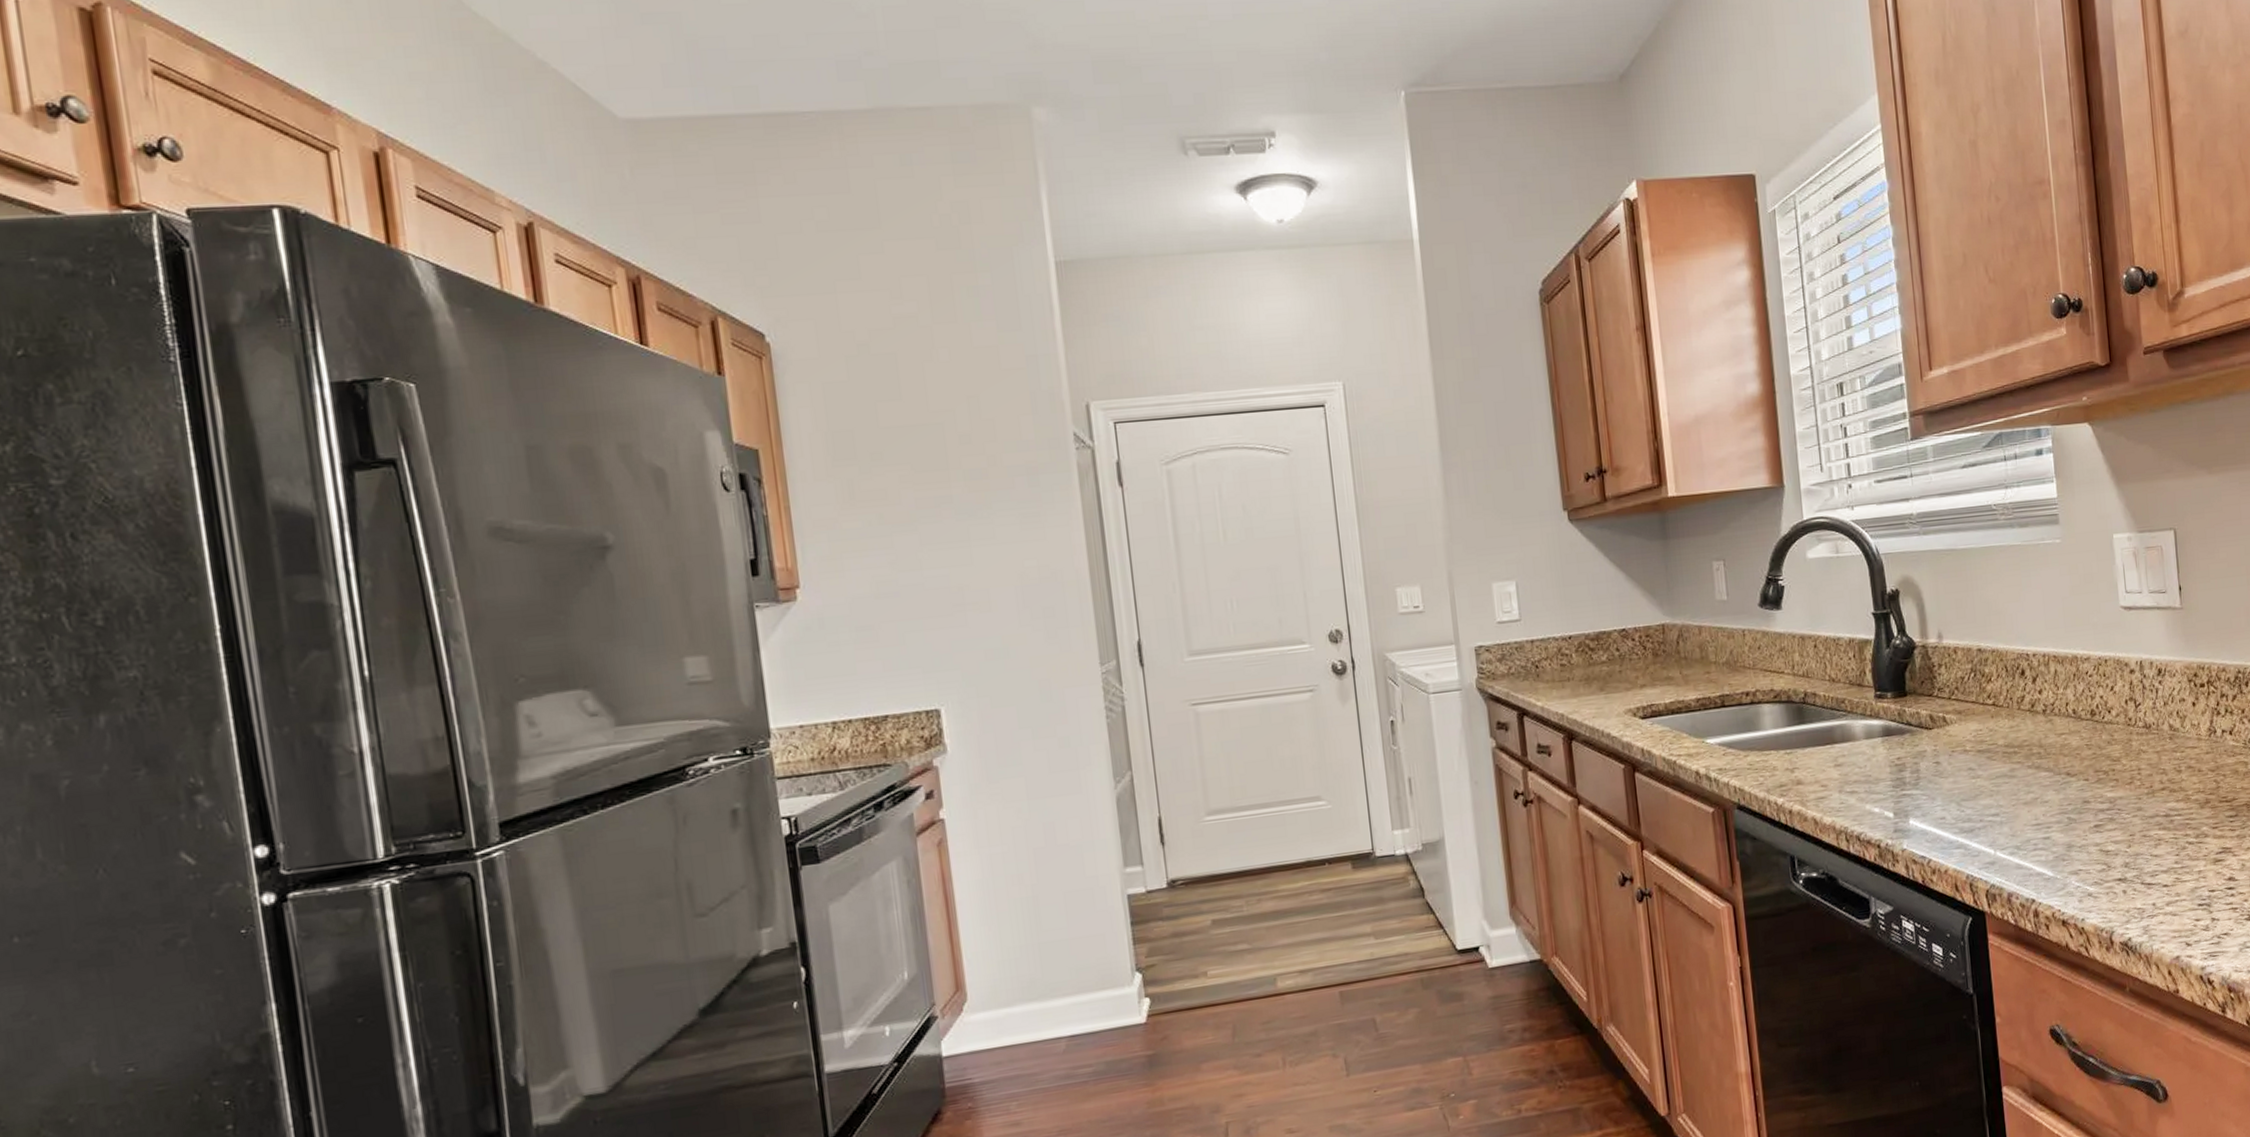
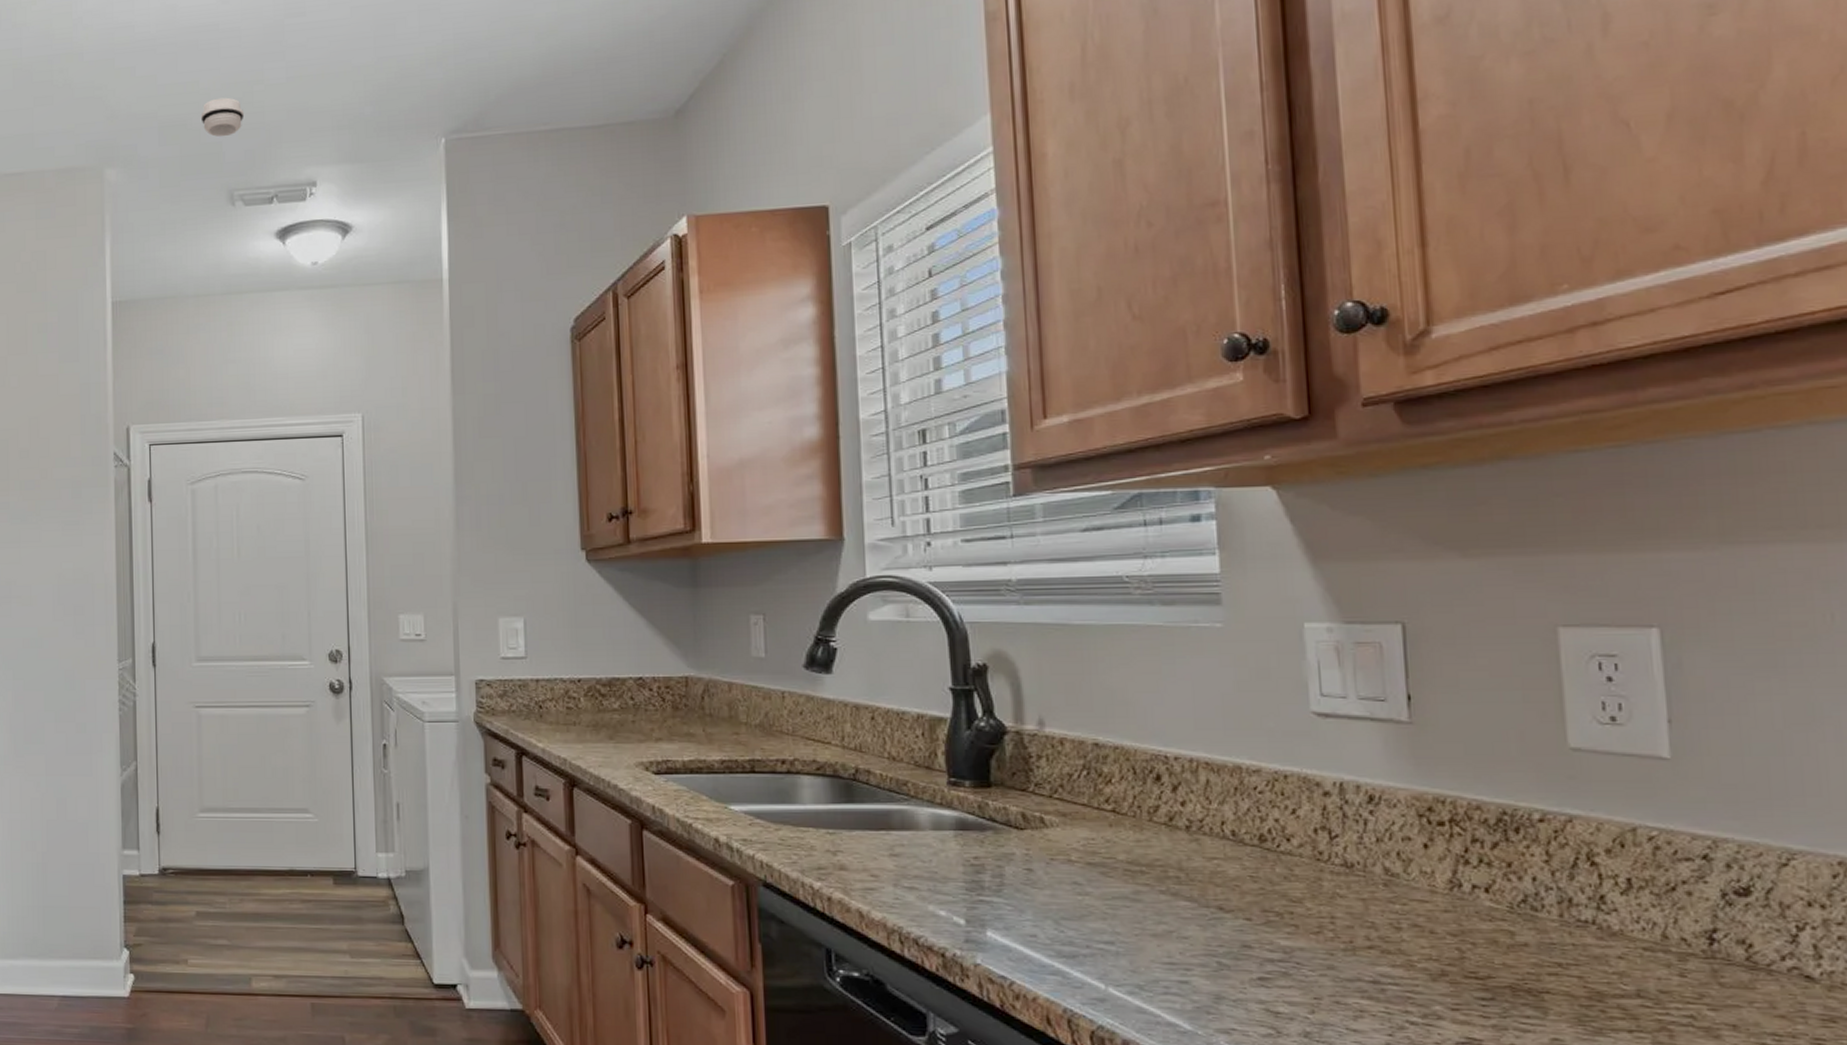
smoke detector: none [1139,32,1190,77] -> present [200,97,245,137]

